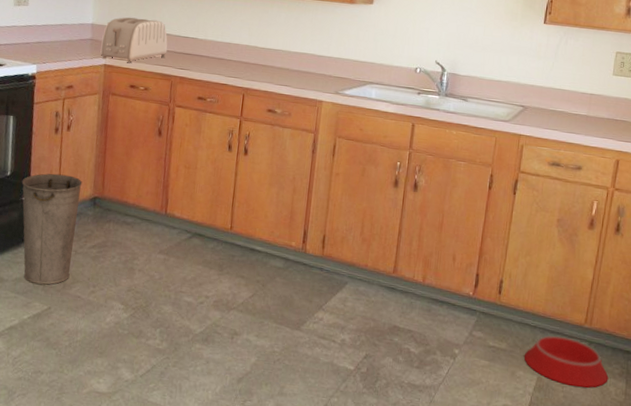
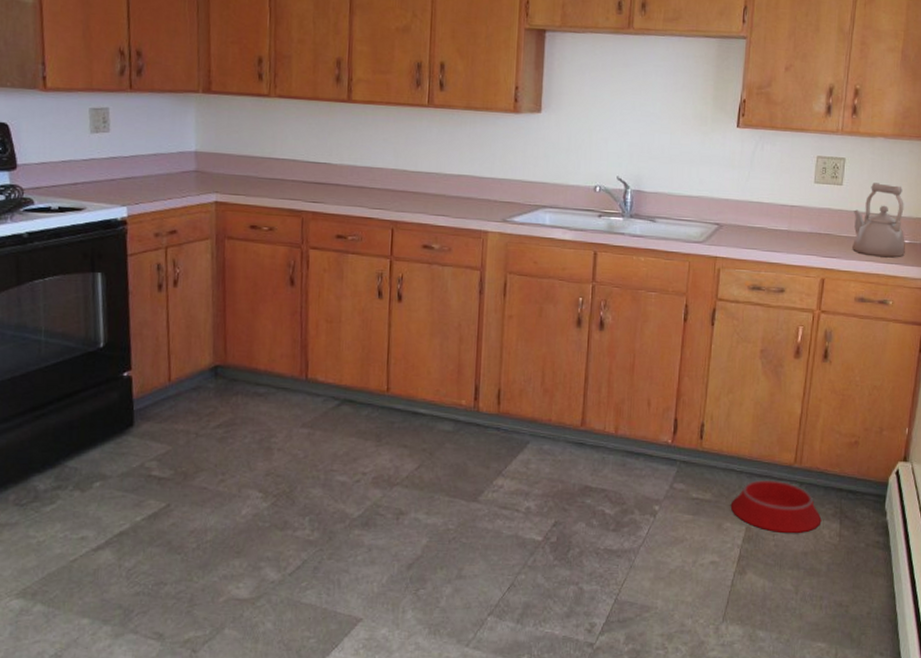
bucket: present [21,173,83,285] -> none [119,340,199,478]
toaster: present [100,17,168,64] -> none [209,141,295,199]

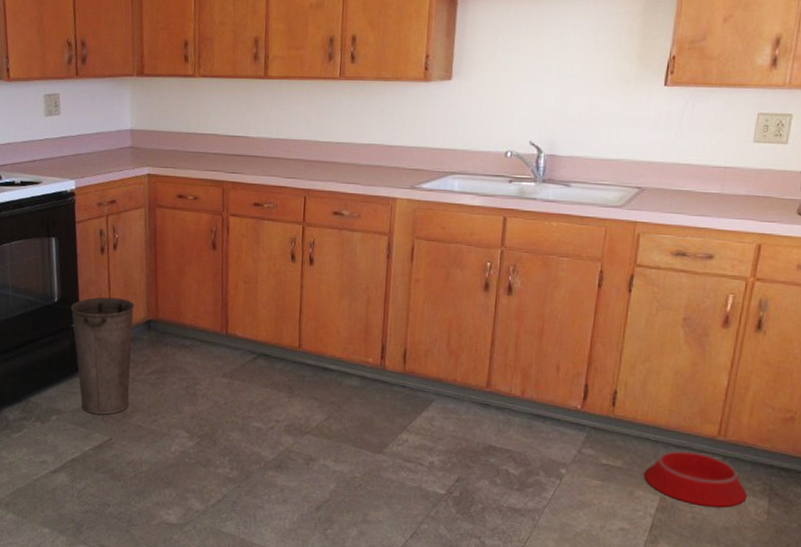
bucket: none [119,340,199,478] -> present [70,297,134,415]

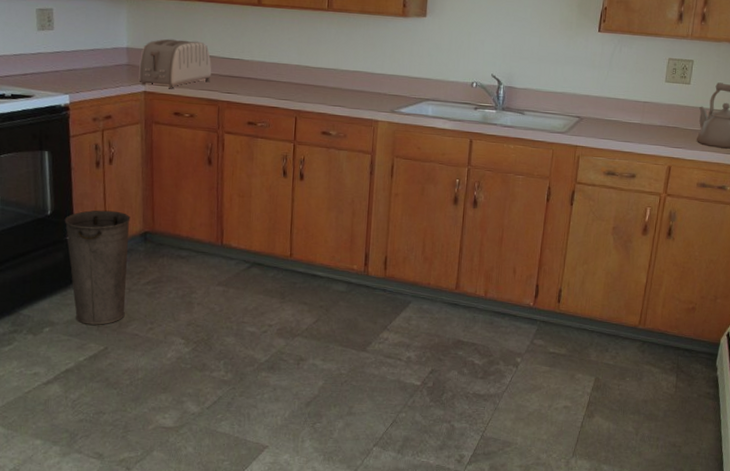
toaster: none [142,118,217,171] -> present [139,39,212,89]
pet bowl: present [643,450,747,508] -> none [582,338,661,384]

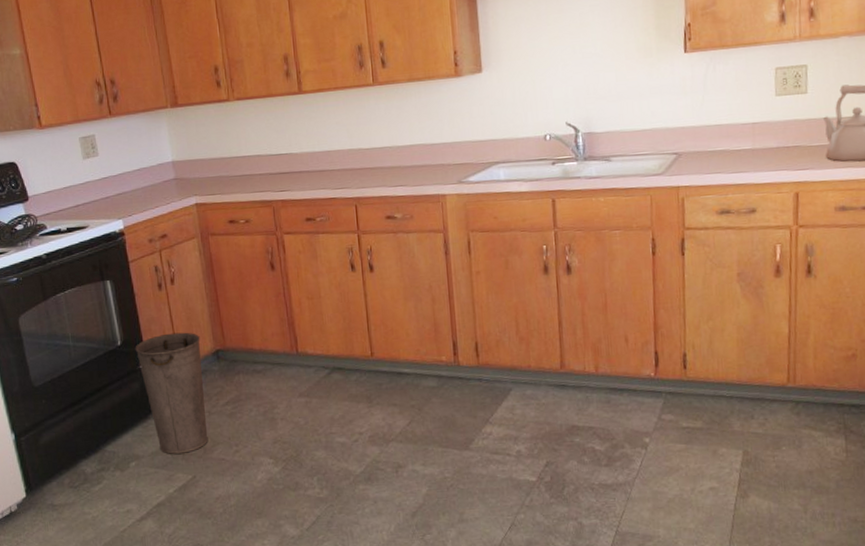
toaster: present [139,39,212,89] -> none [187,142,262,198]

